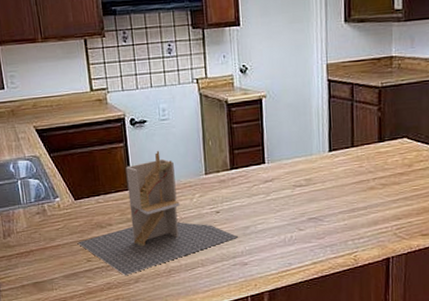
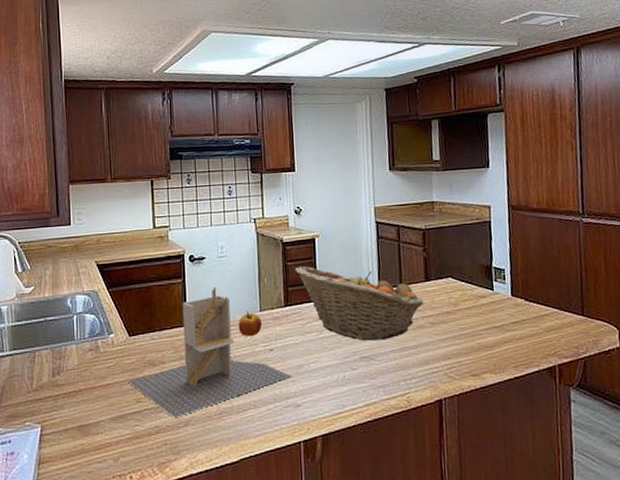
apple: none [183,174,208,199] -> present [238,310,262,336]
fruit basket: none [241,128,376,203] -> present [295,266,424,341]

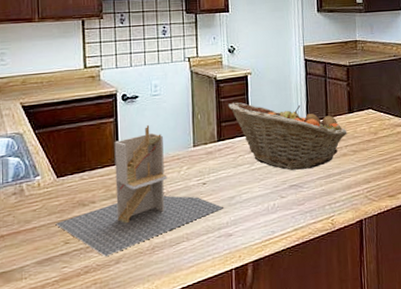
apple: present [238,310,262,336] -> none [171,147,195,172]

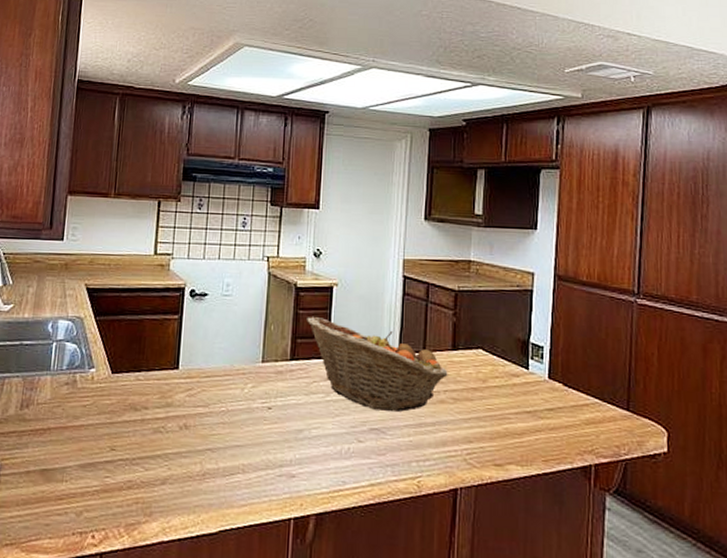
architectural model: present [55,124,223,257] -> none [104,328,288,474]

